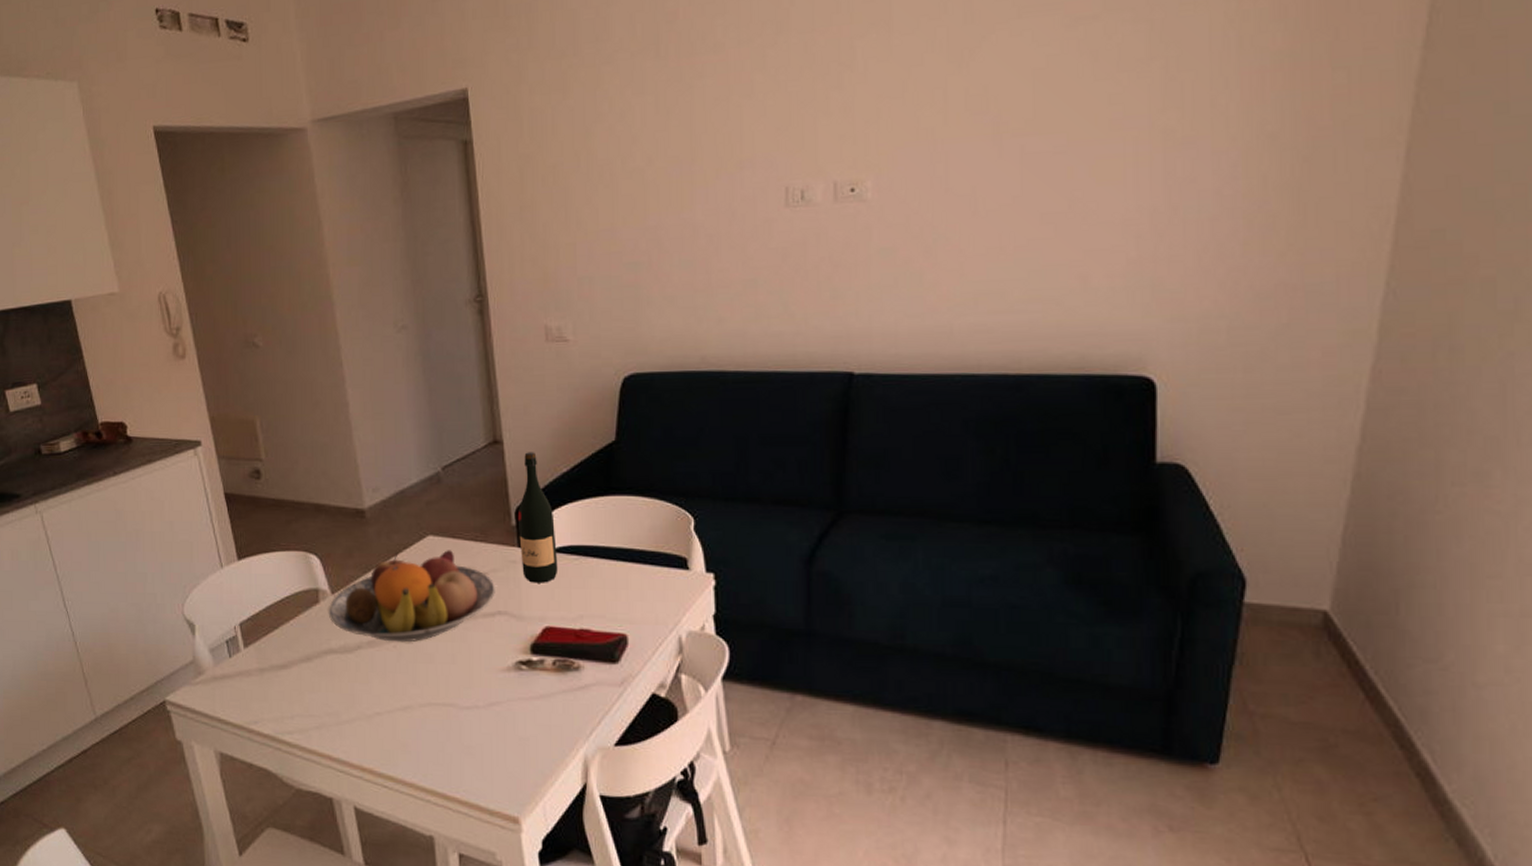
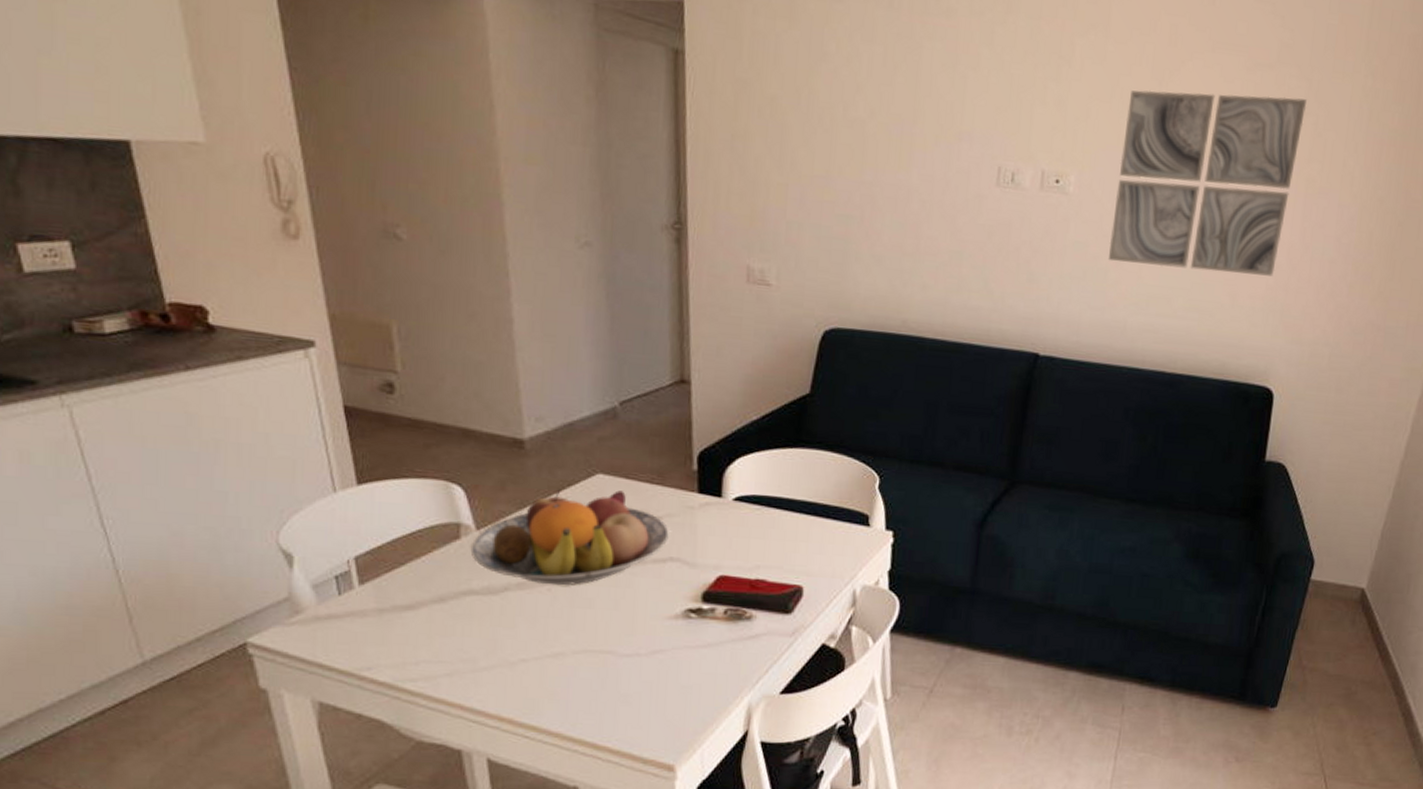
wine bottle: present [517,452,558,583] -> none [699,395,739,532]
wall art: none [921,43,1149,263] -> present [1107,90,1306,277]

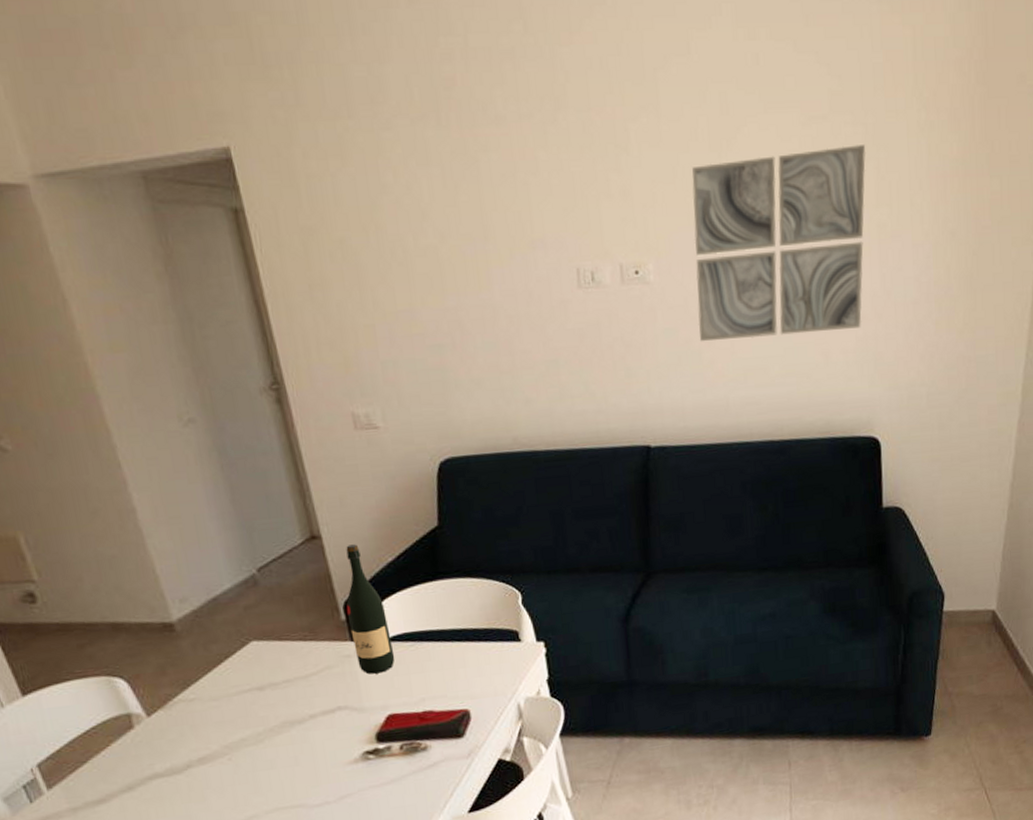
fruit bowl: present [470,489,669,586] -> none [145,653,333,756]
wine bottle: none [699,395,739,532] -> present [346,544,395,675]

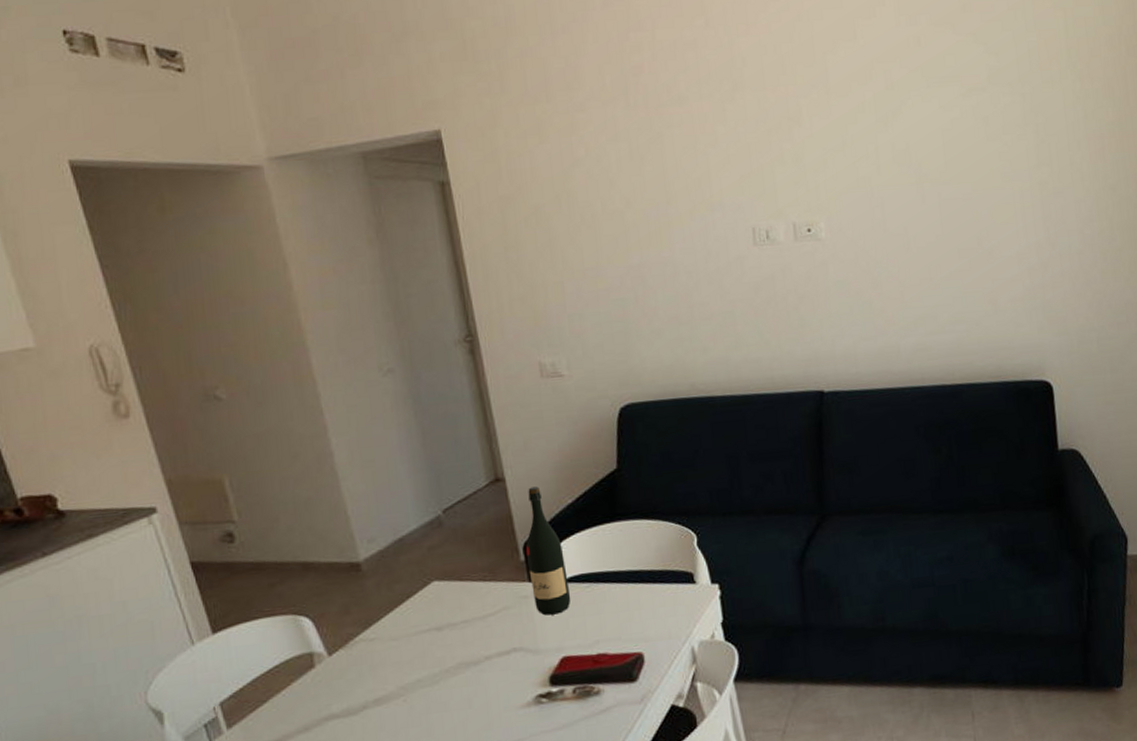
wall art: present [692,145,866,342] -> none [860,112,1029,293]

